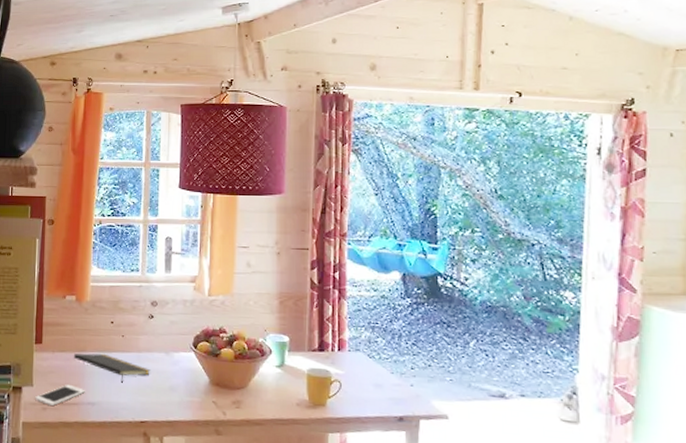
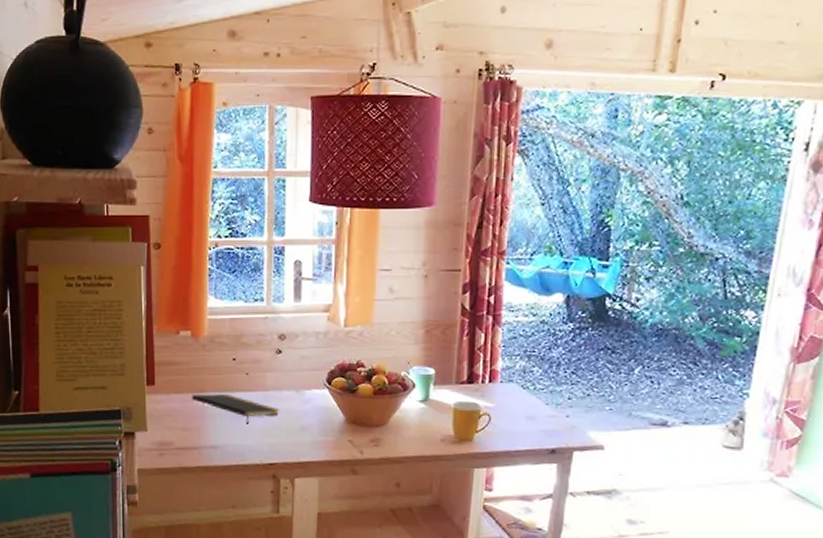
cell phone: present [35,385,85,406] -> none [150,428,206,451]

